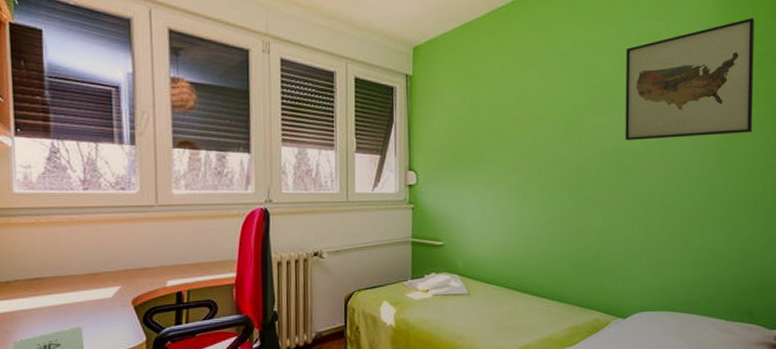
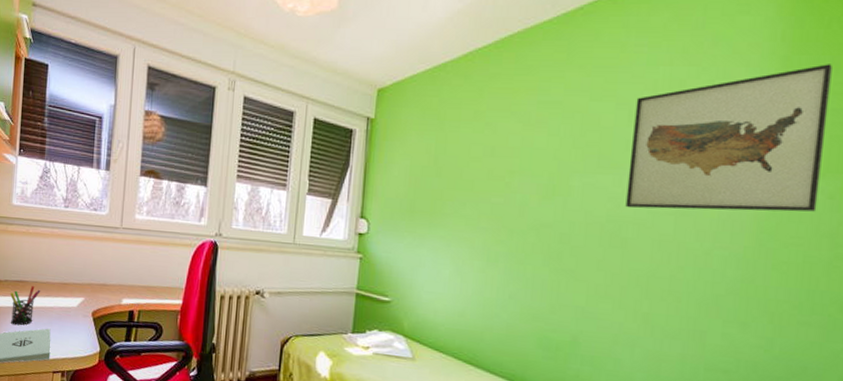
pen holder: none [23,282,65,330] -> present [10,286,41,326]

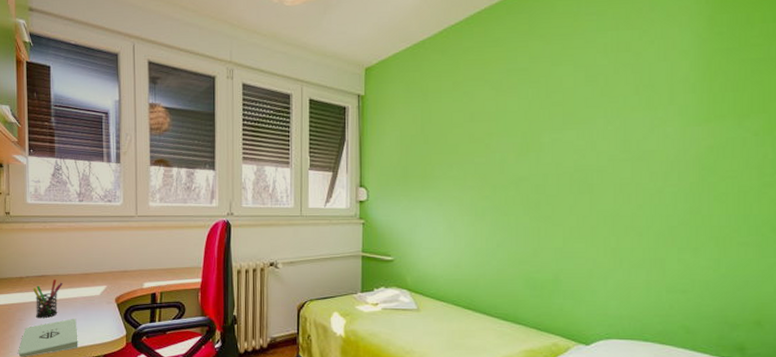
wall art: present [625,64,832,212] -> none [589,20,748,158]

